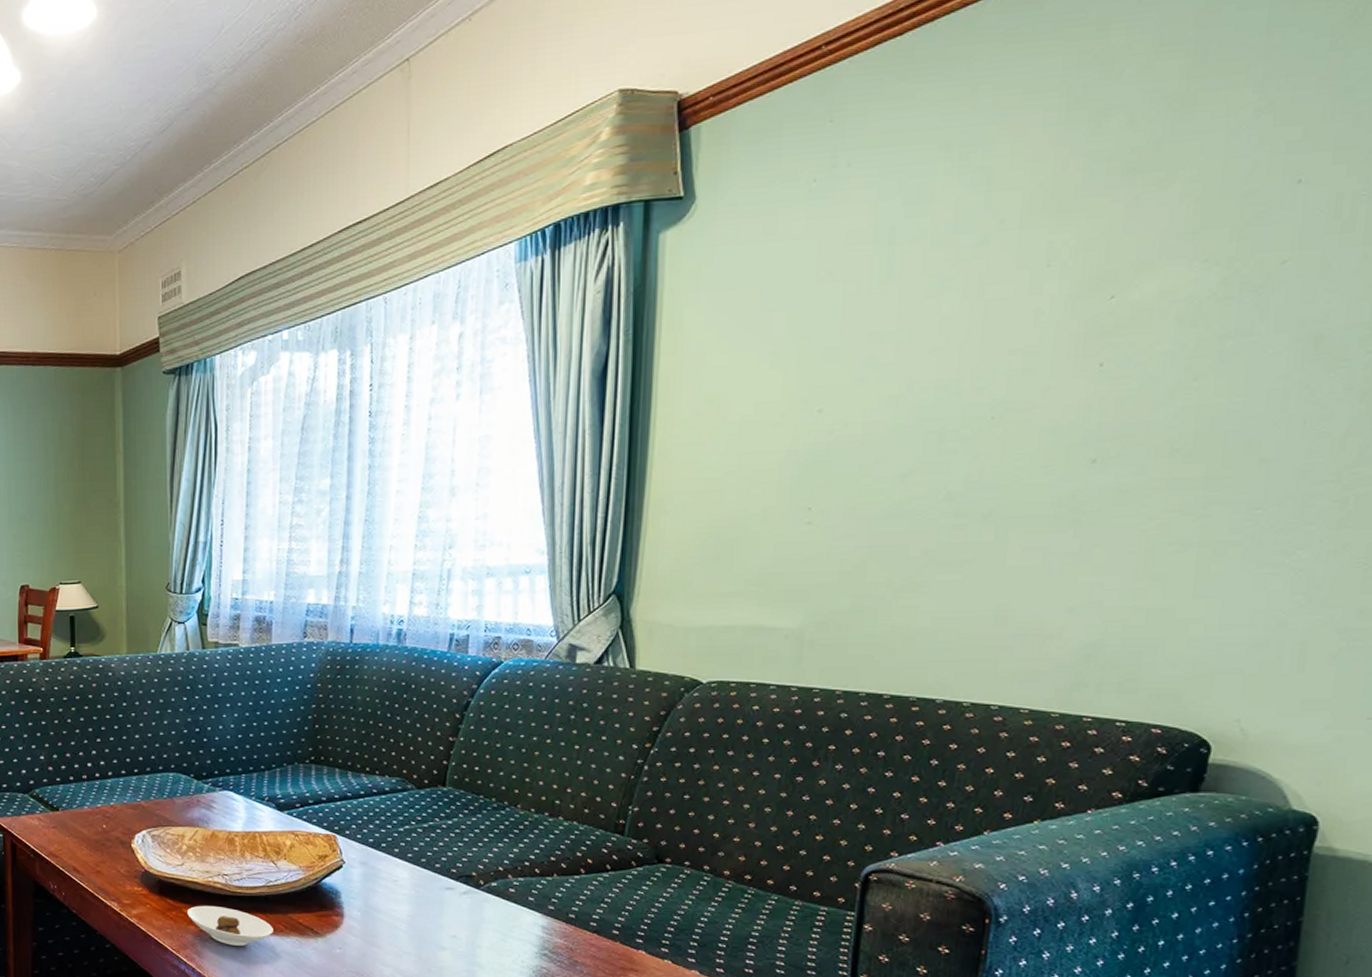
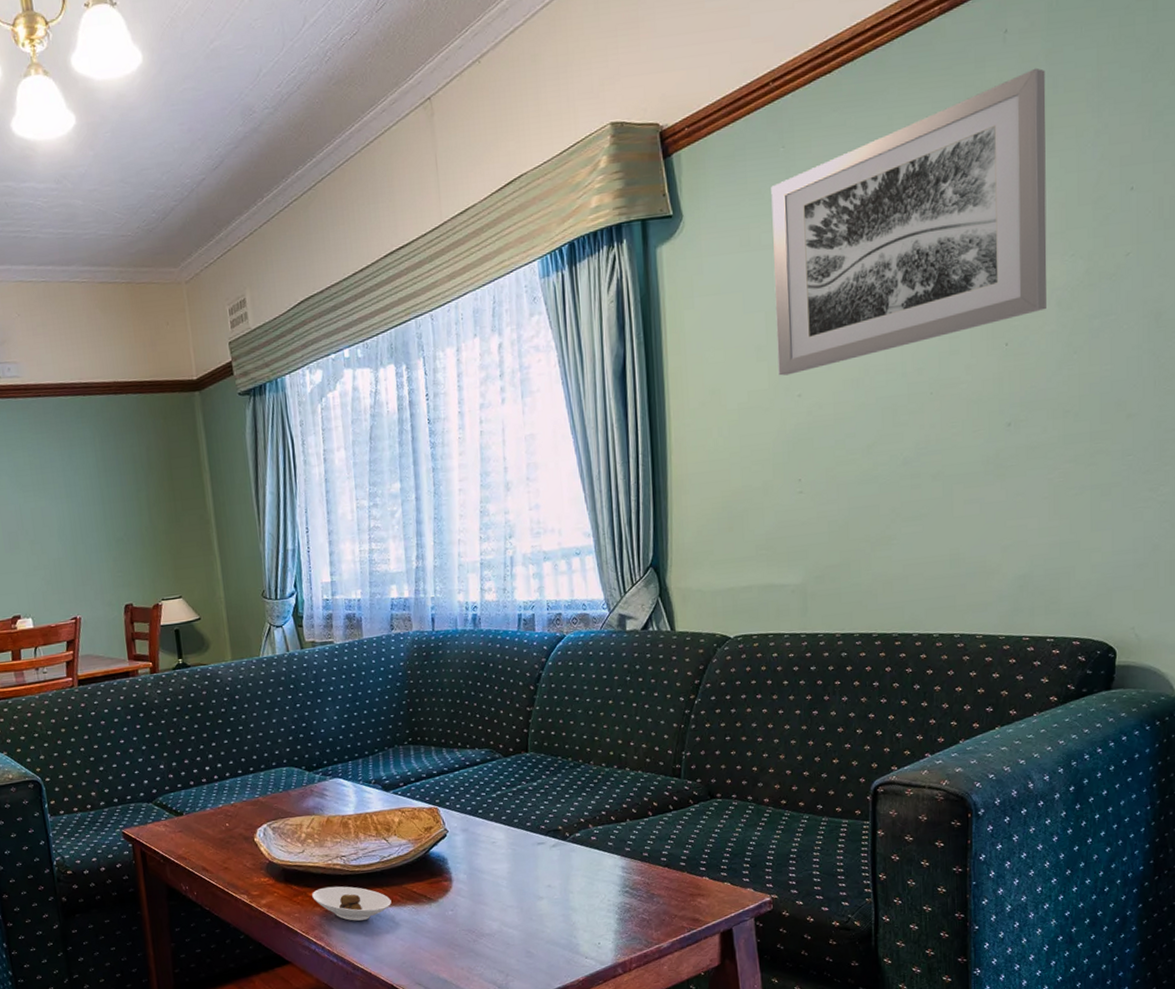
wall art: none [796,31,1193,387] -> present [771,67,1047,376]

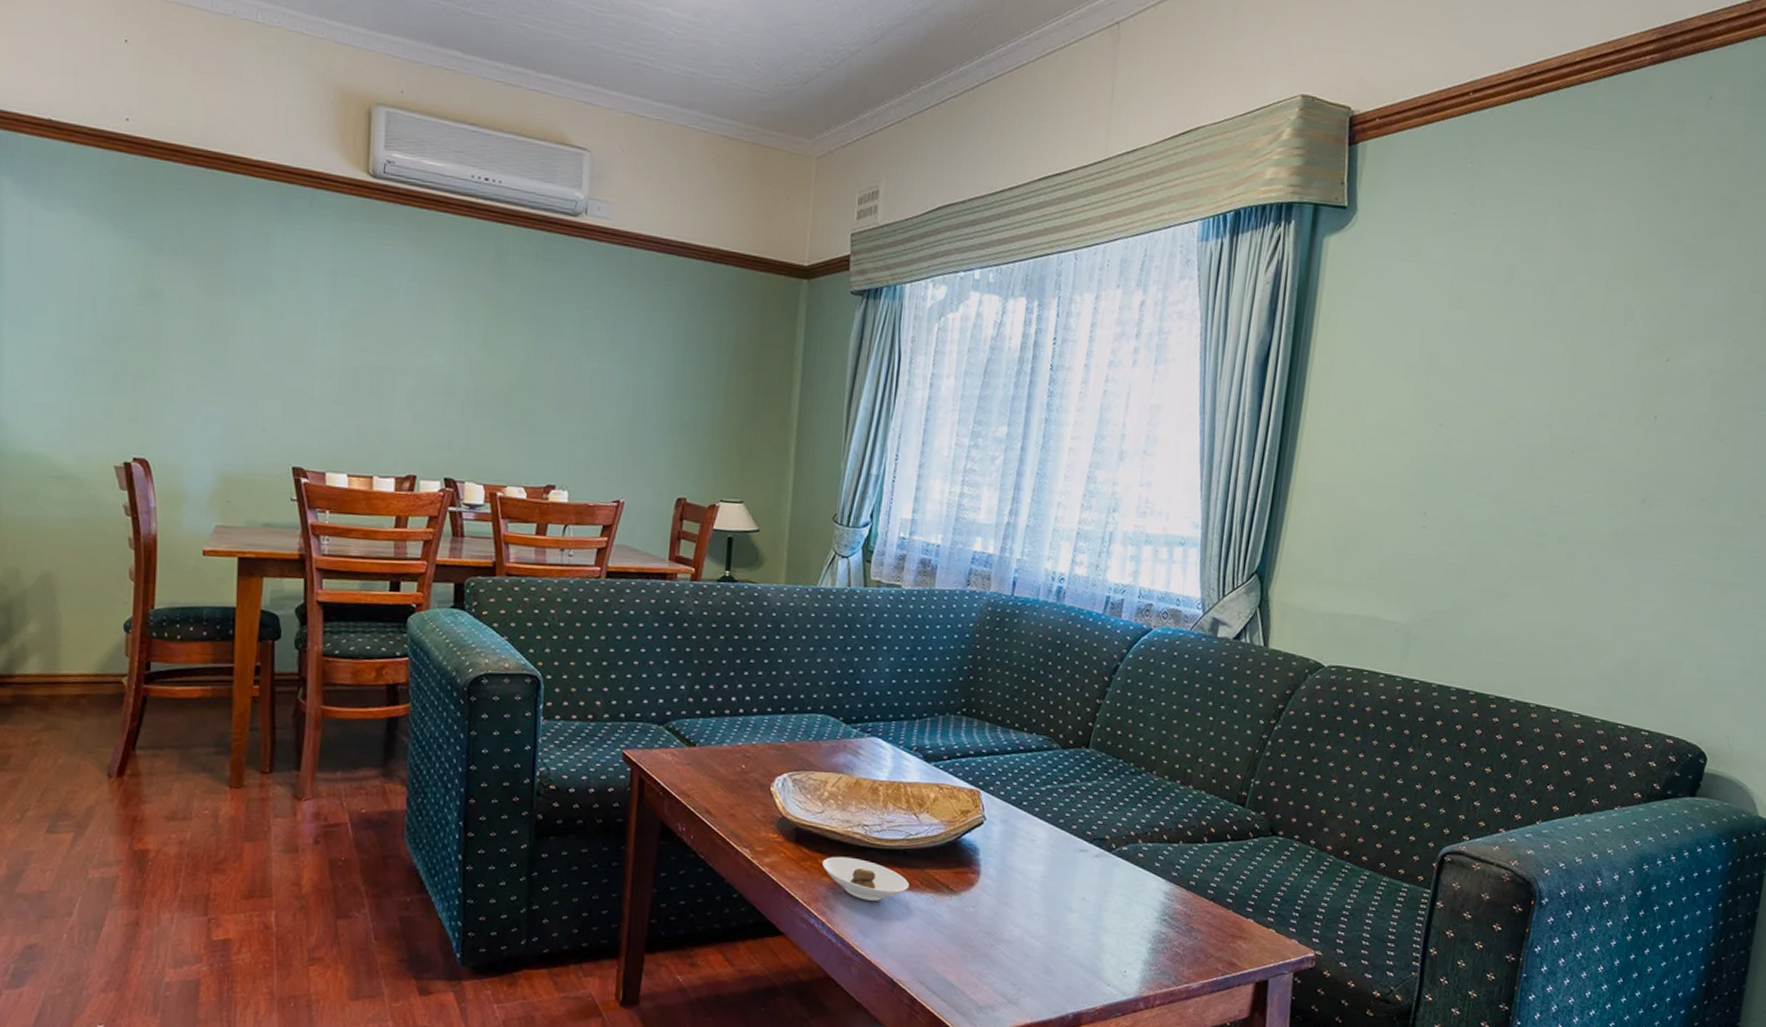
wall art: present [771,67,1047,376] -> none [1424,141,1742,401]

